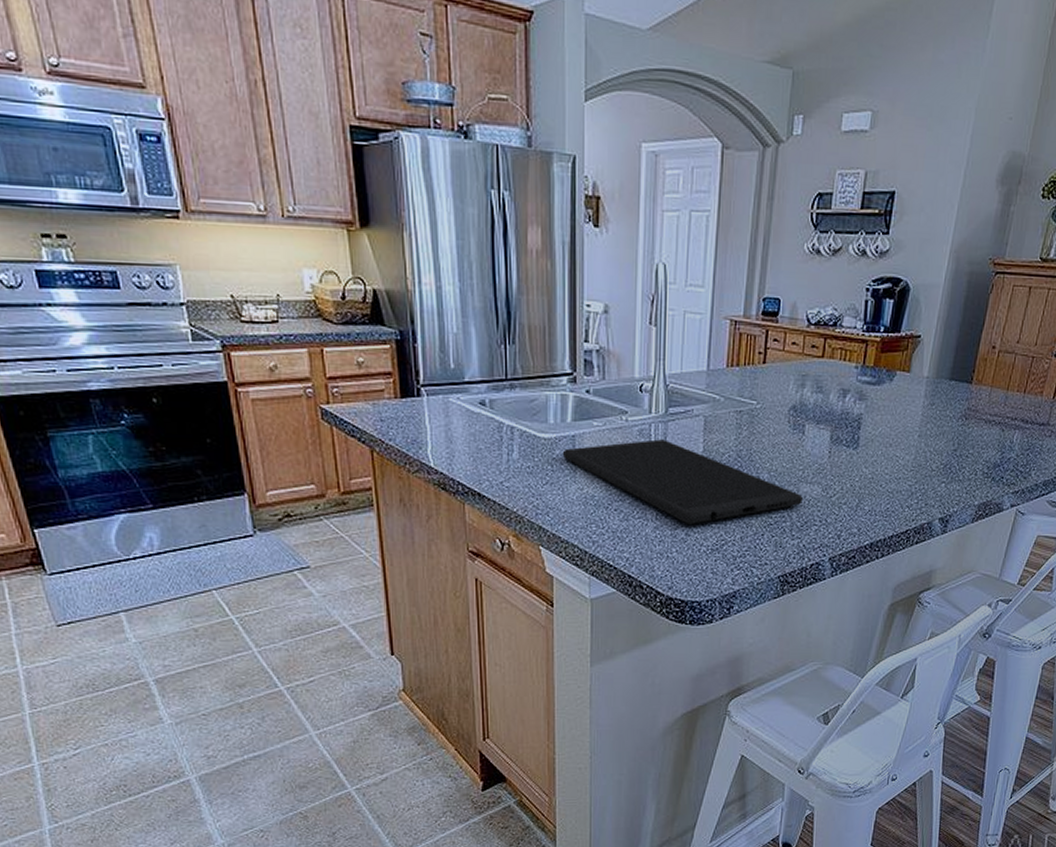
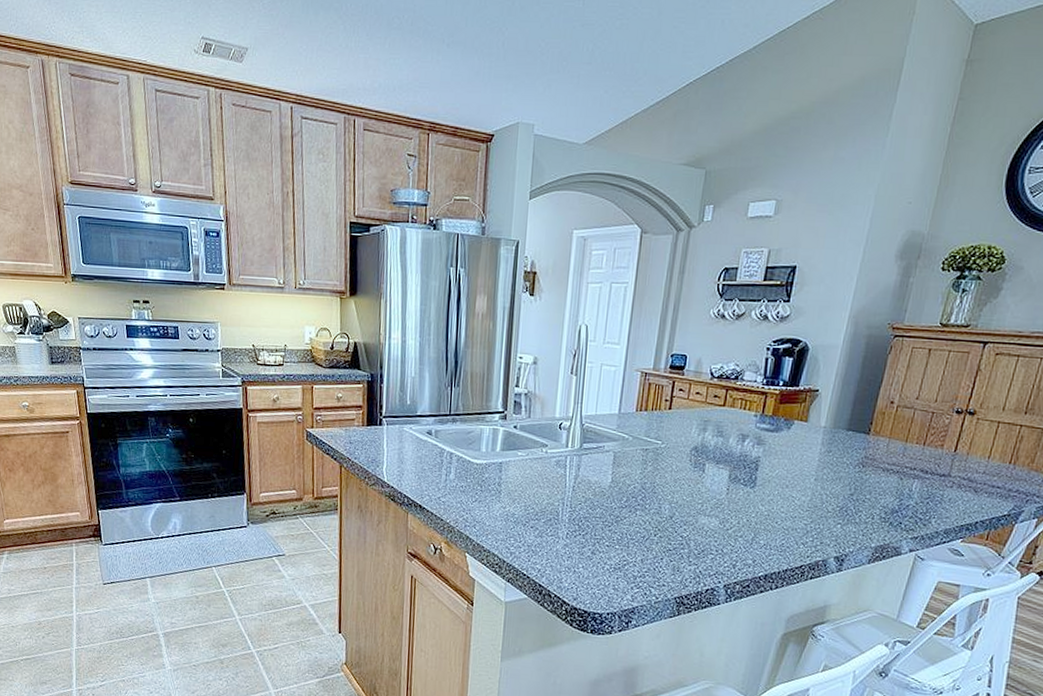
cutting board: present [562,439,803,524] -> none [490,469,701,545]

